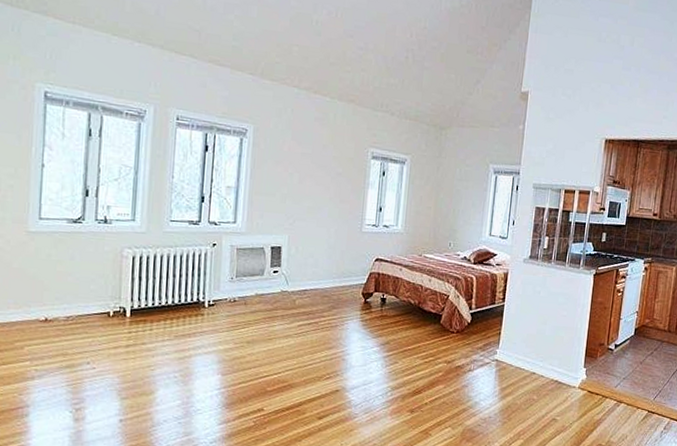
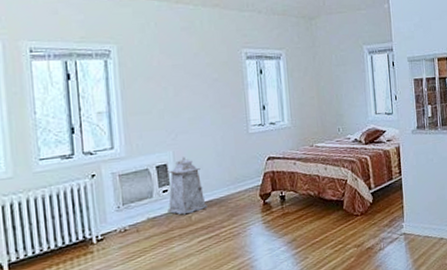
lantern: none [275,242,312,298] -> present [168,157,208,215]

